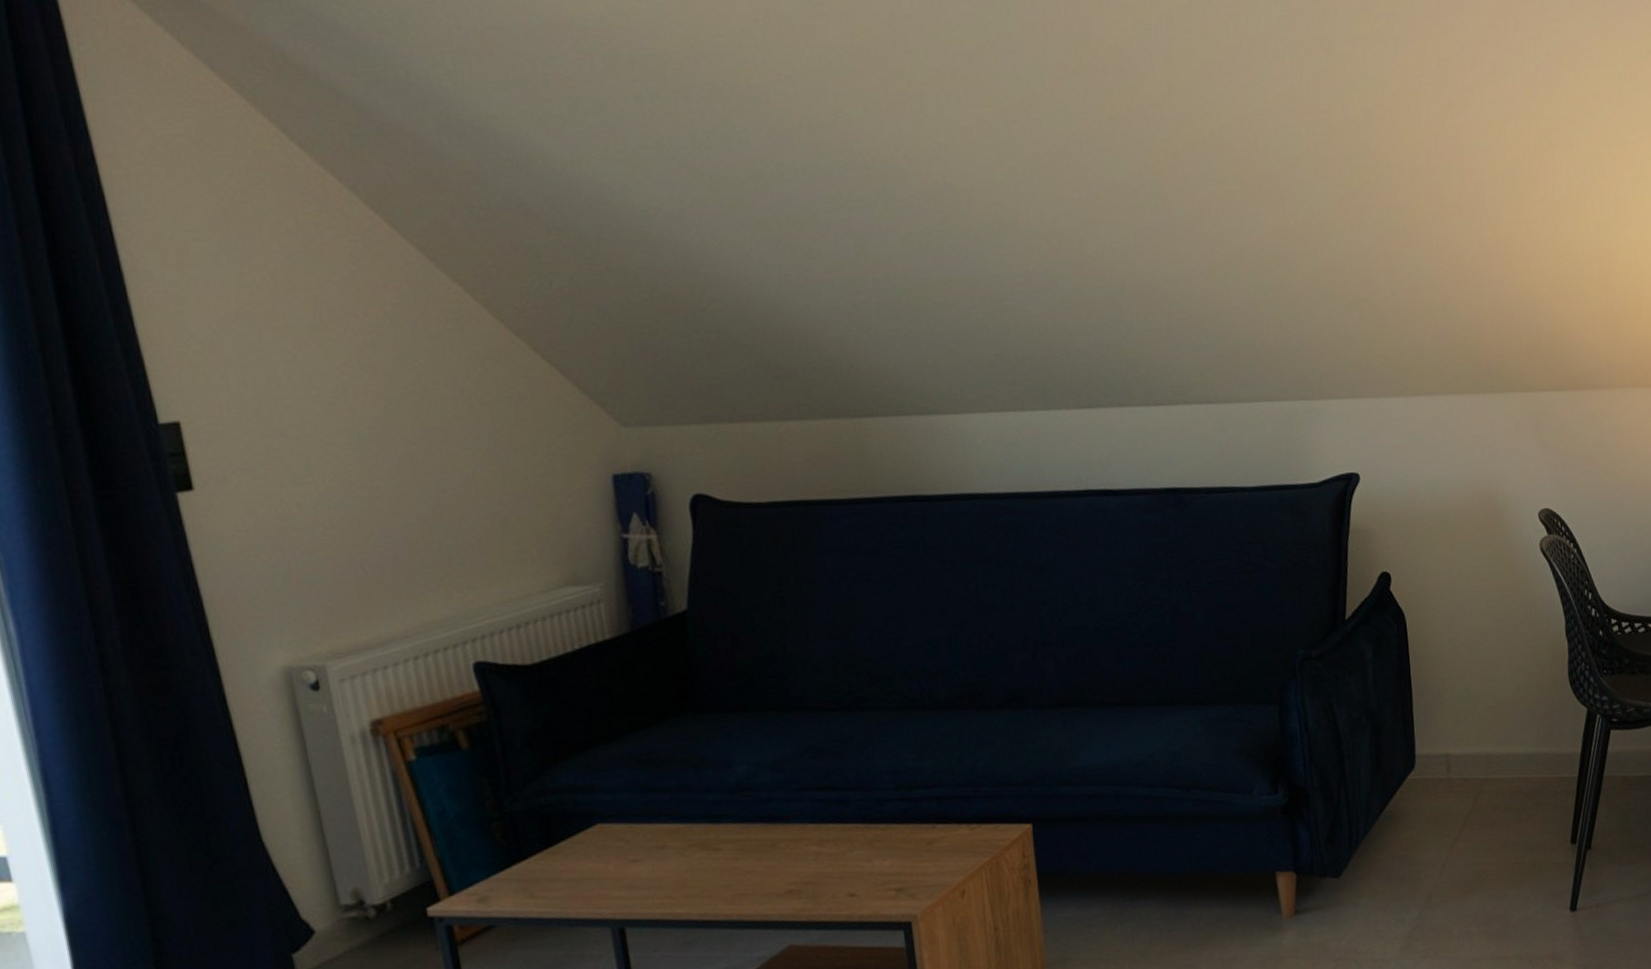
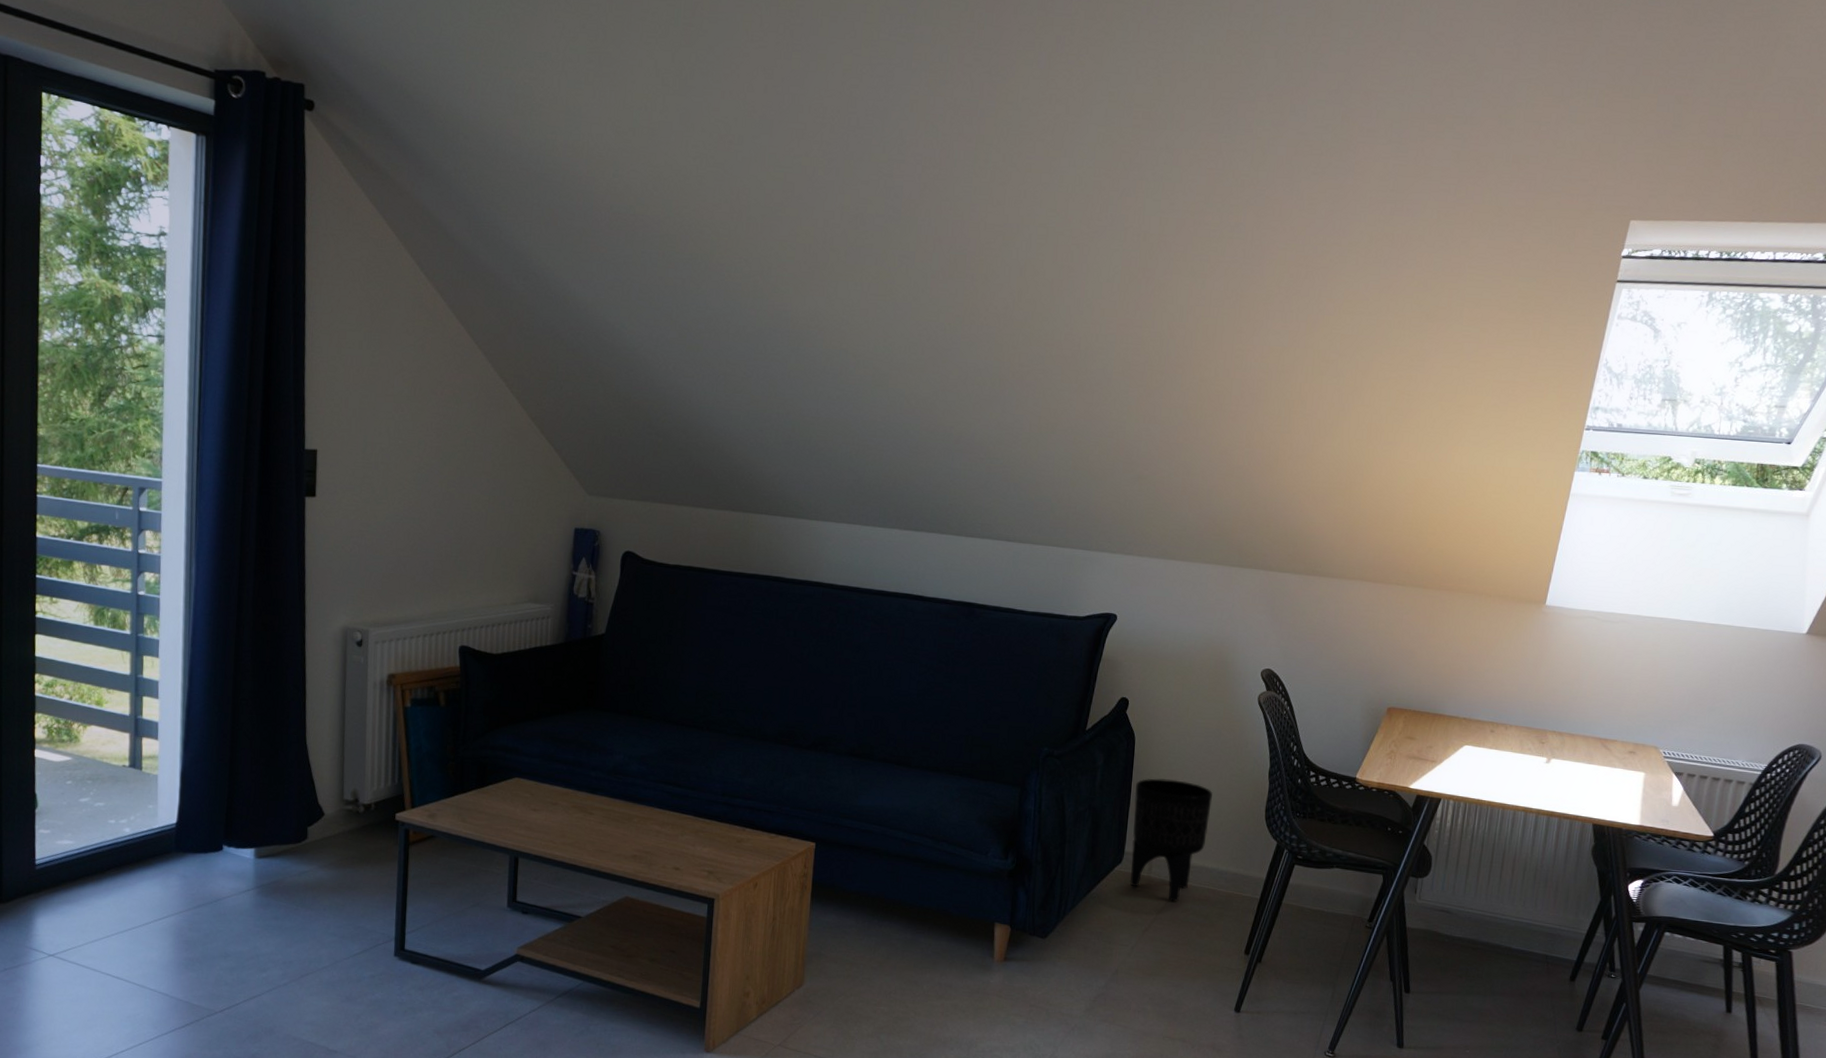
planter: none [1415,658,1508,802] -> present [1129,778,1212,902]

